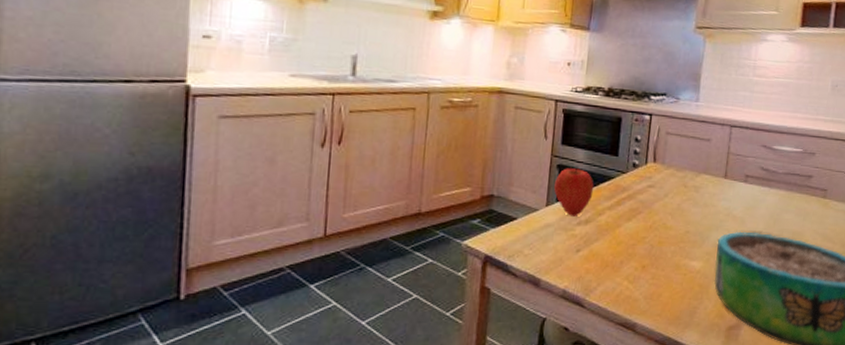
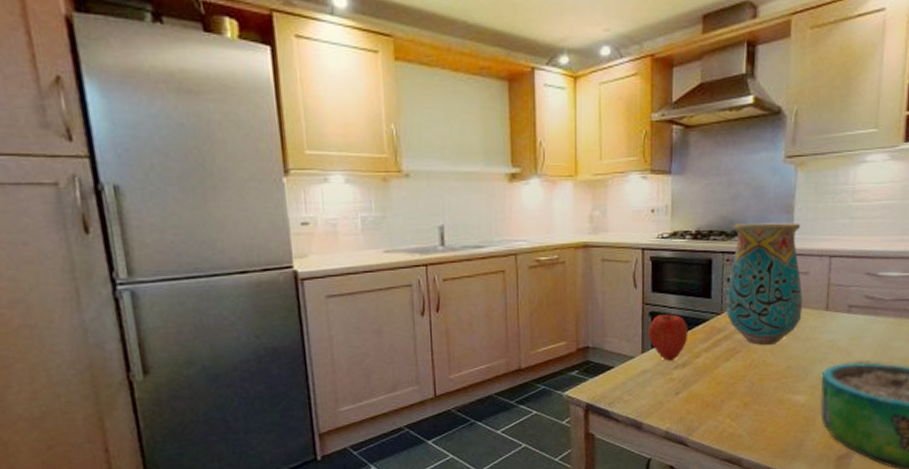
vase: none [631,85,706,209] -> present [726,222,803,346]

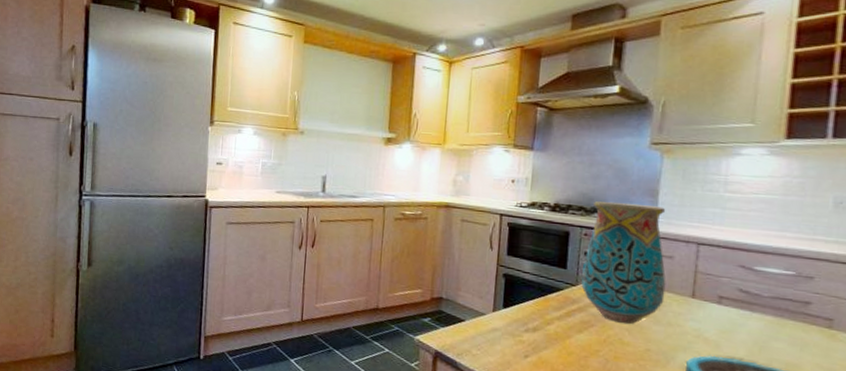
apple: present [647,314,689,361] -> none [500,277,542,324]

